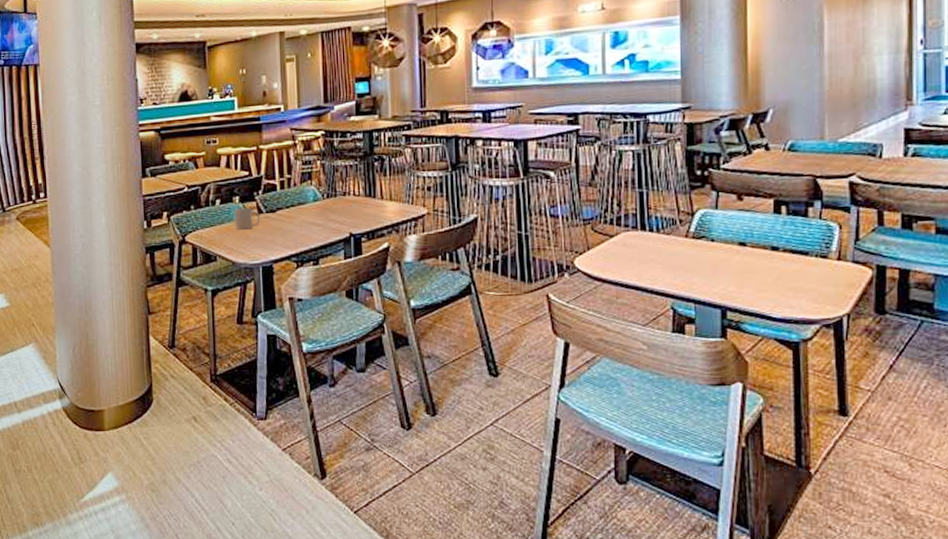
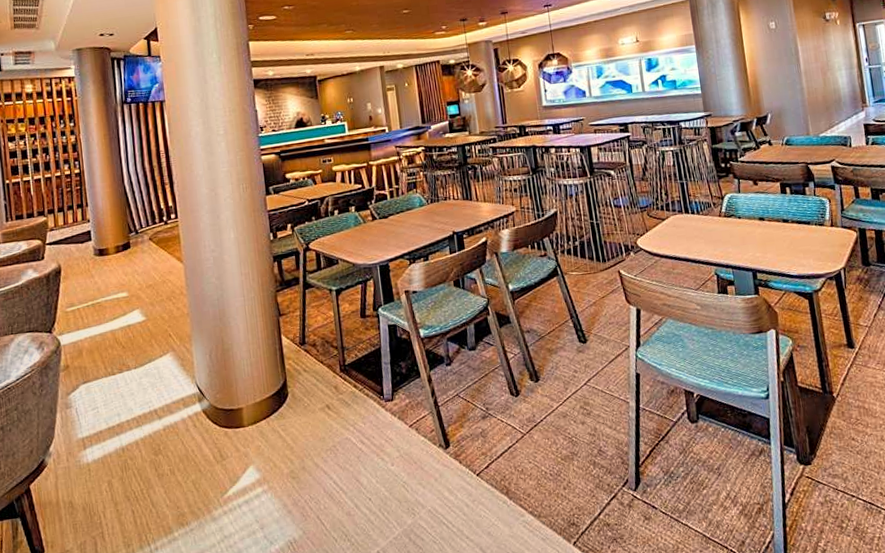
mug: present [234,208,261,231] -> none [351,215,375,237]

